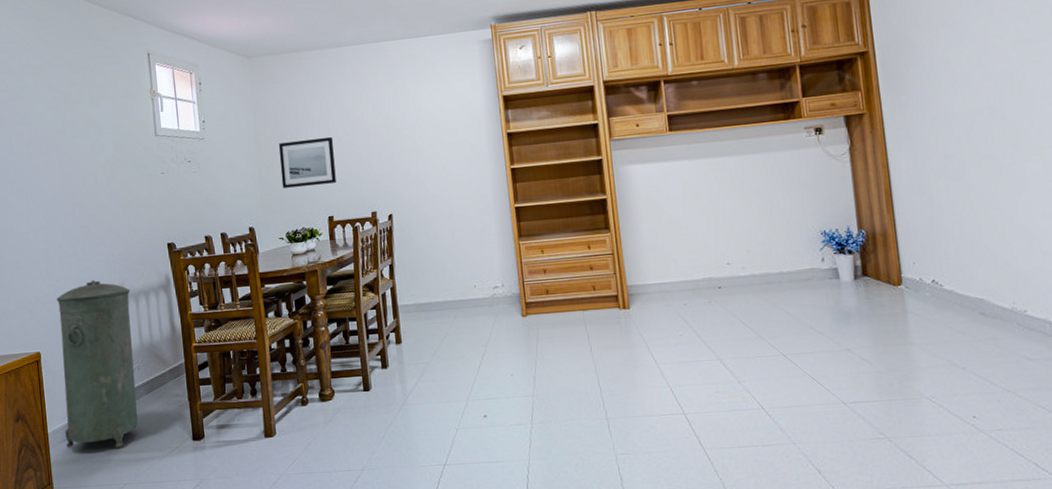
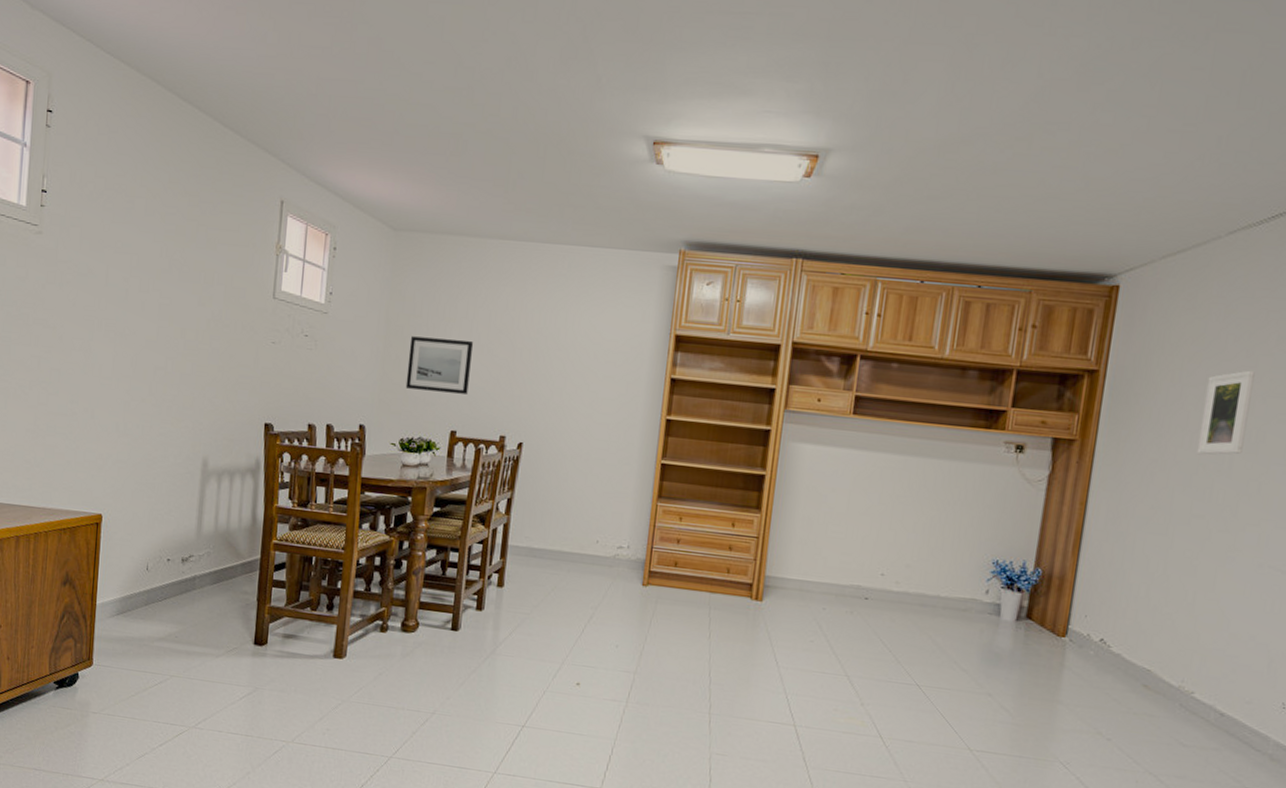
trash can: present [57,279,138,448] -> none [114,446,214,636]
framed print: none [962,24,1009,104] -> present [1196,370,1255,455]

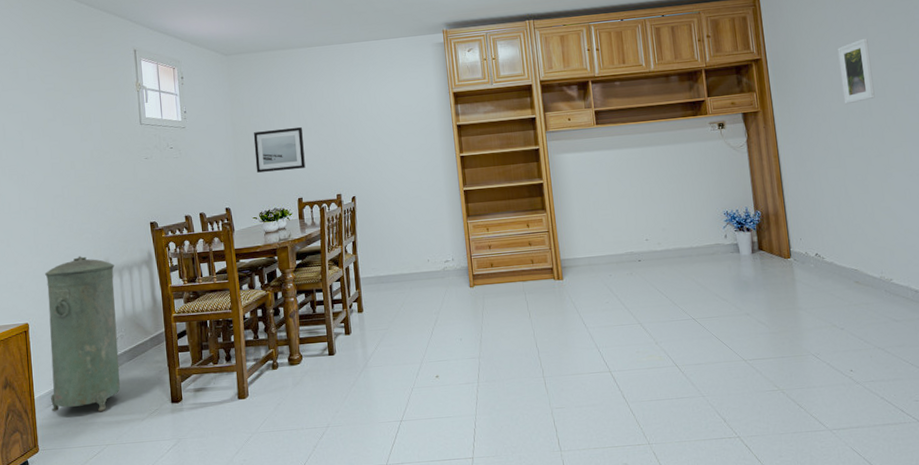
trash can: none [114,446,214,636] -> present [45,255,120,412]

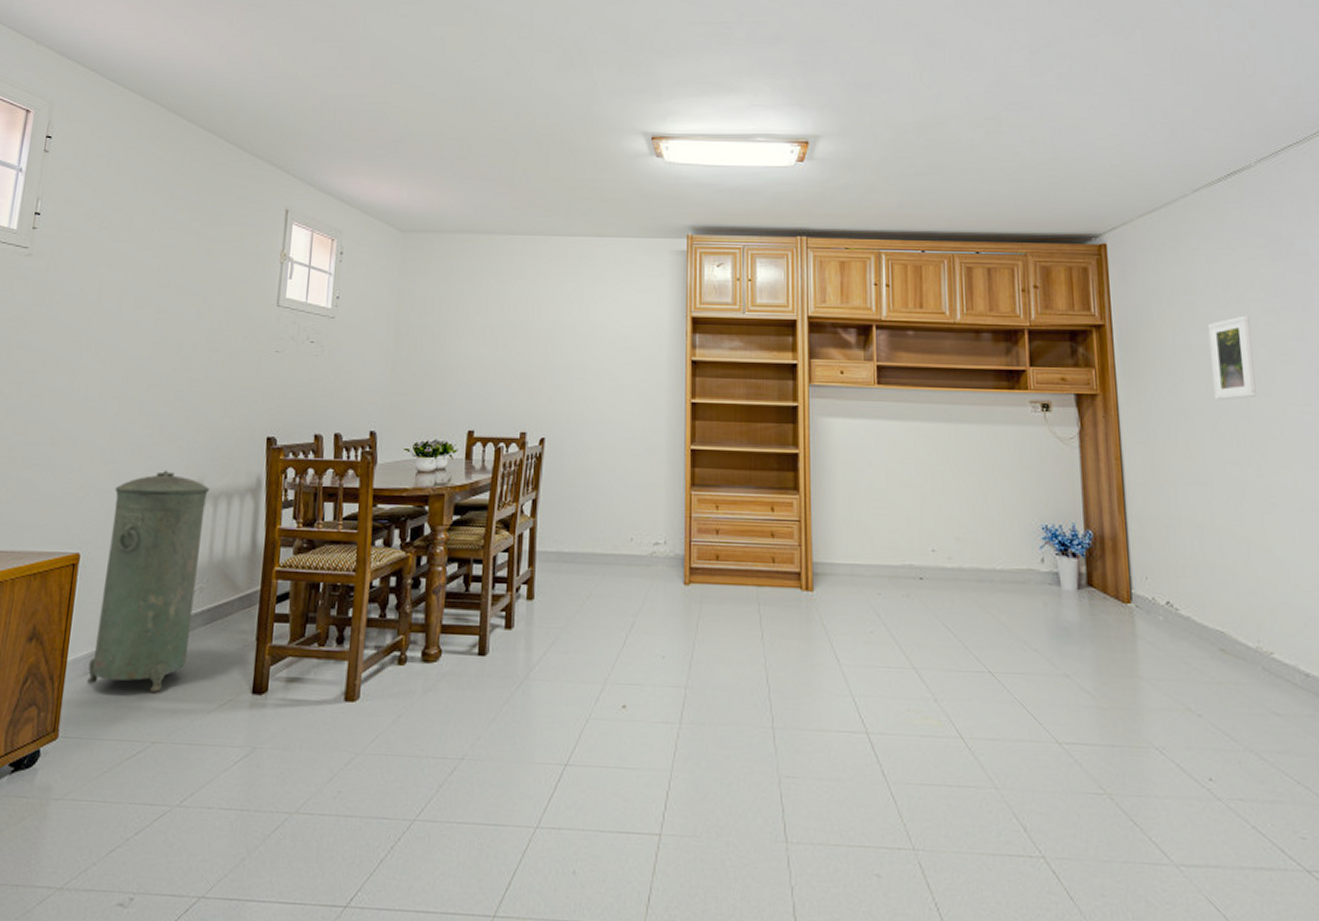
wall art: present [253,126,306,173] -> none [418,335,487,391]

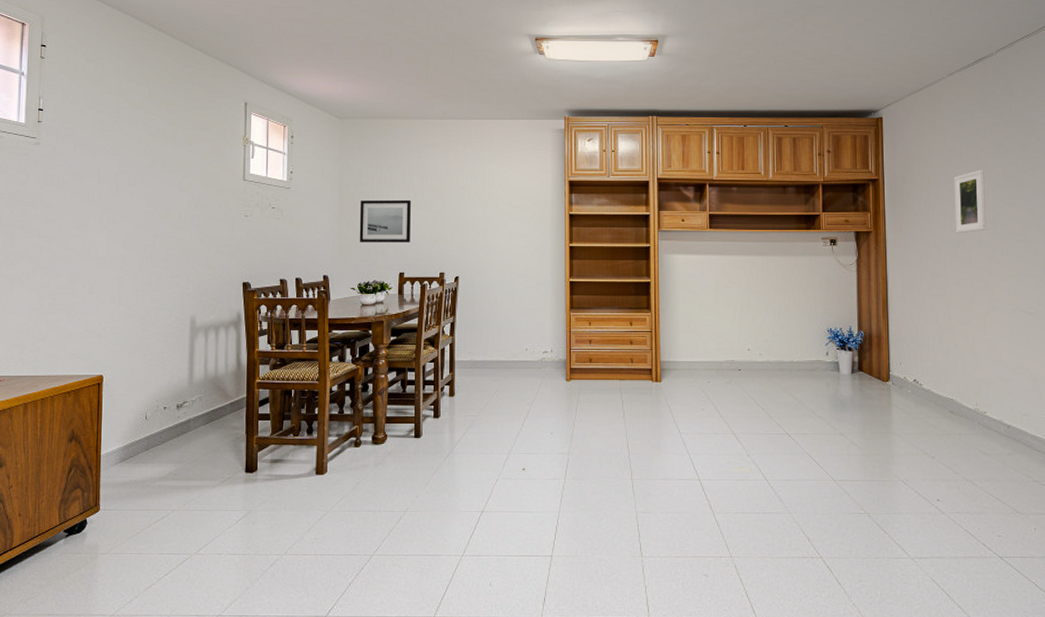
trash can: present [87,470,210,692] -> none [118,310,201,474]
wall art: none [418,335,487,391] -> present [359,199,411,242]

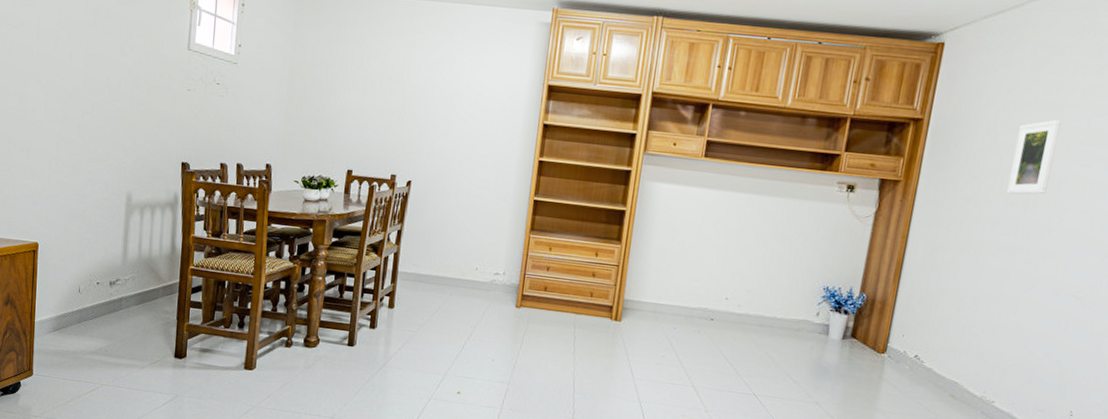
wall art: present [359,199,411,242] -> none [307,85,367,137]

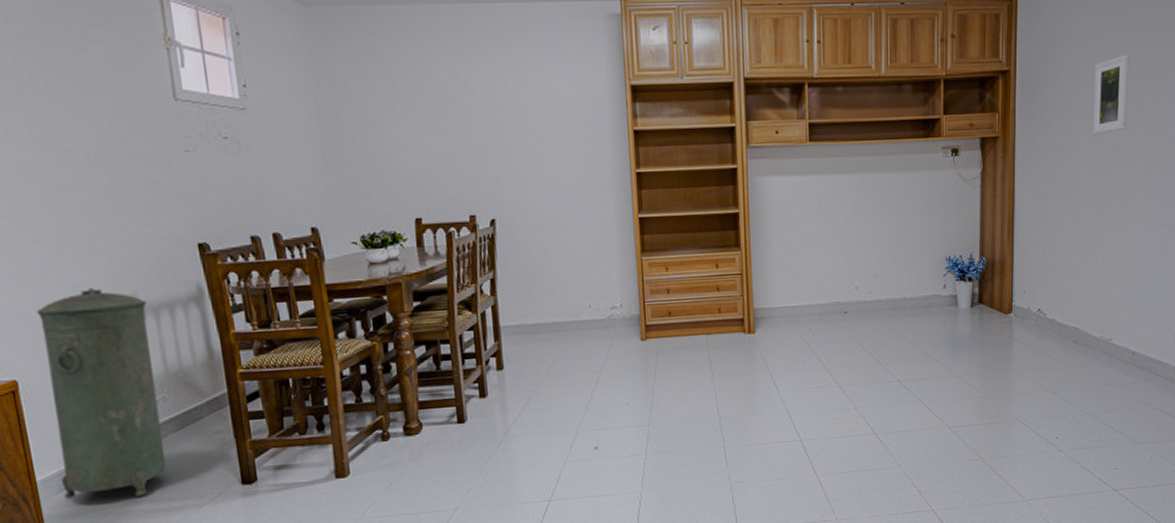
trash can: none [51,182,137,350] -> present [37,287,166,499]

